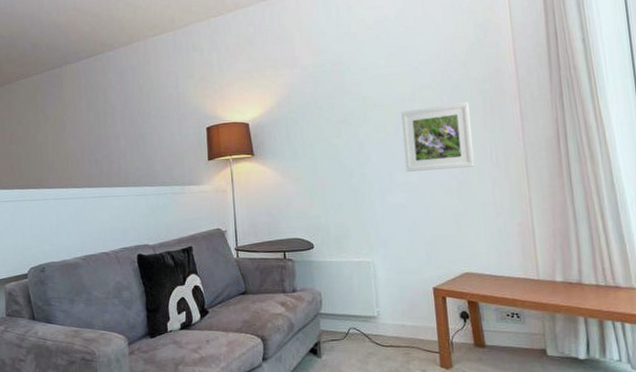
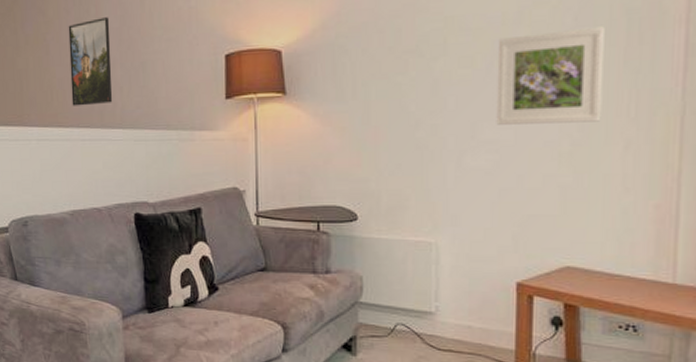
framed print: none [81,101,118,171] -> present [68,17,113,106]

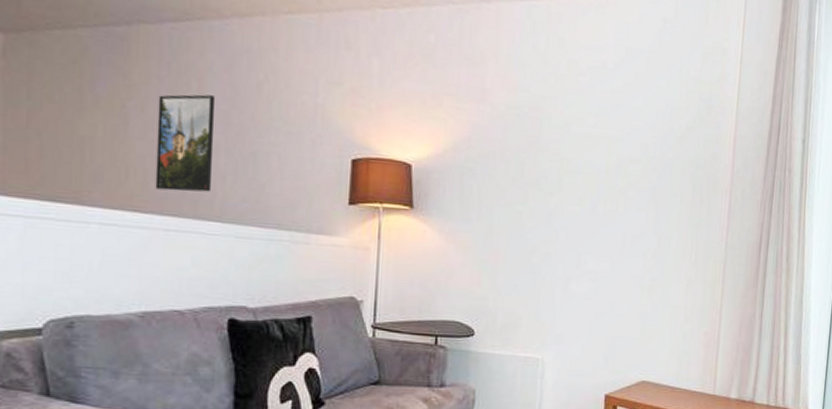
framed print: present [496,26,605,125] -> none [597,184,678,263]

